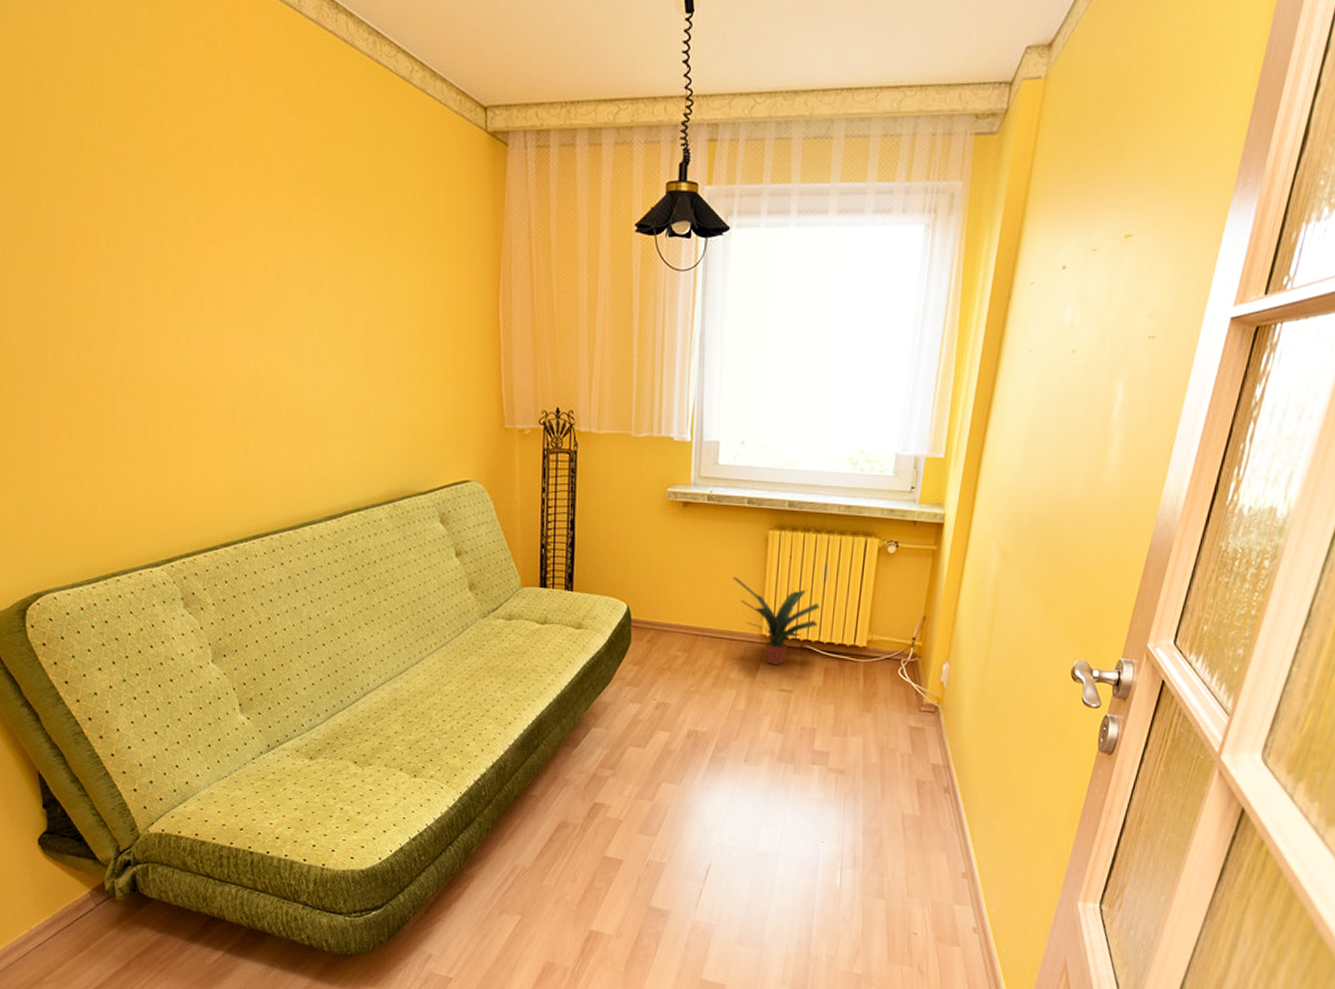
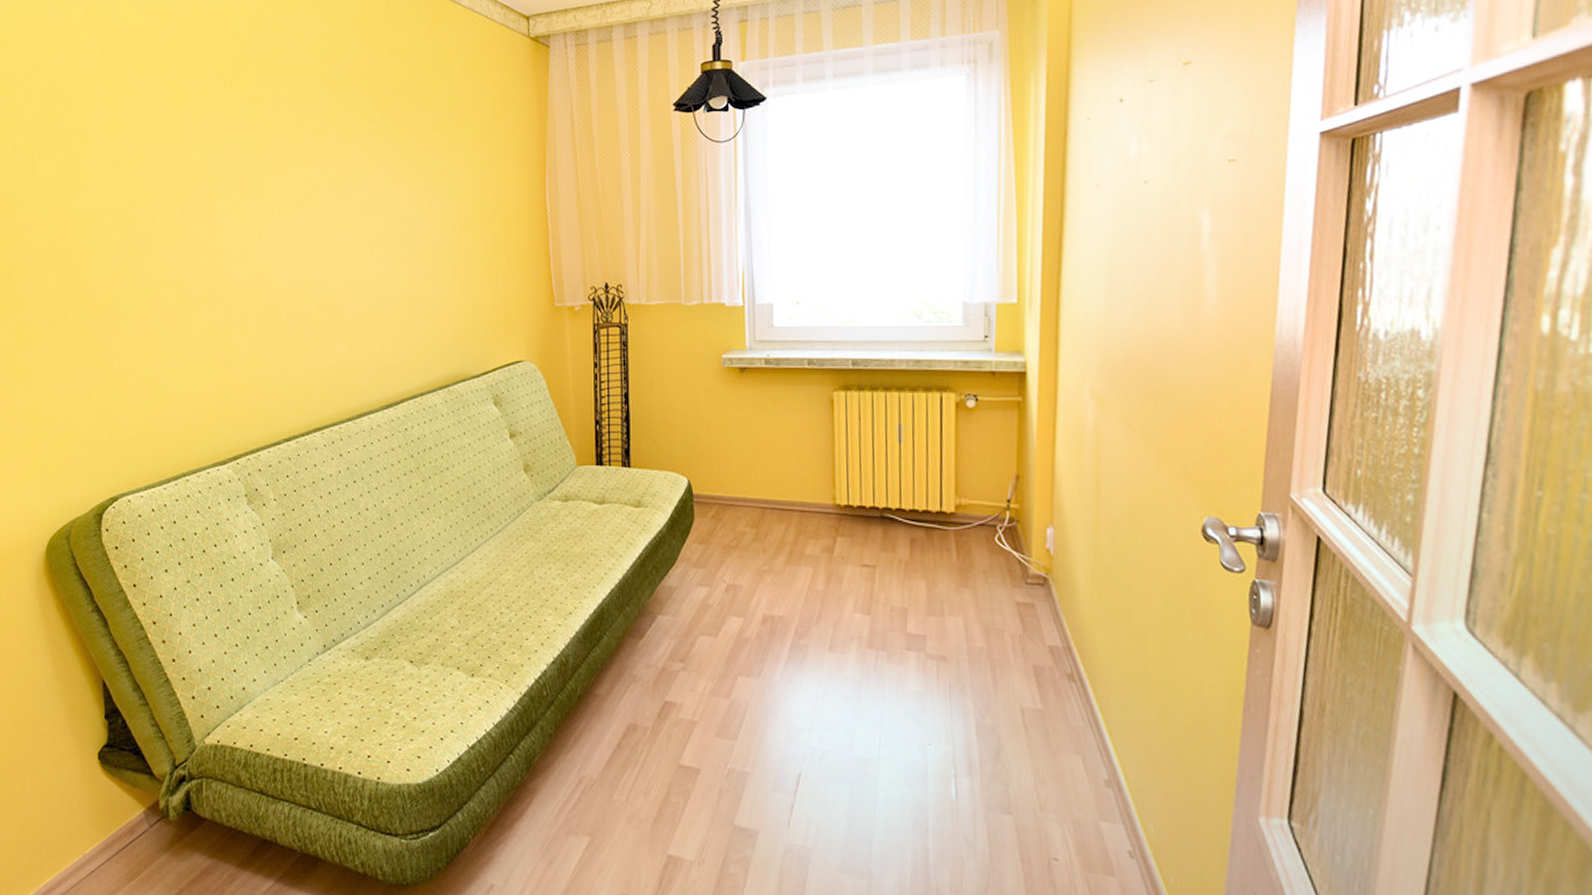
potted plant: present [732,576,820,665] -> none [798,442,898,537]

